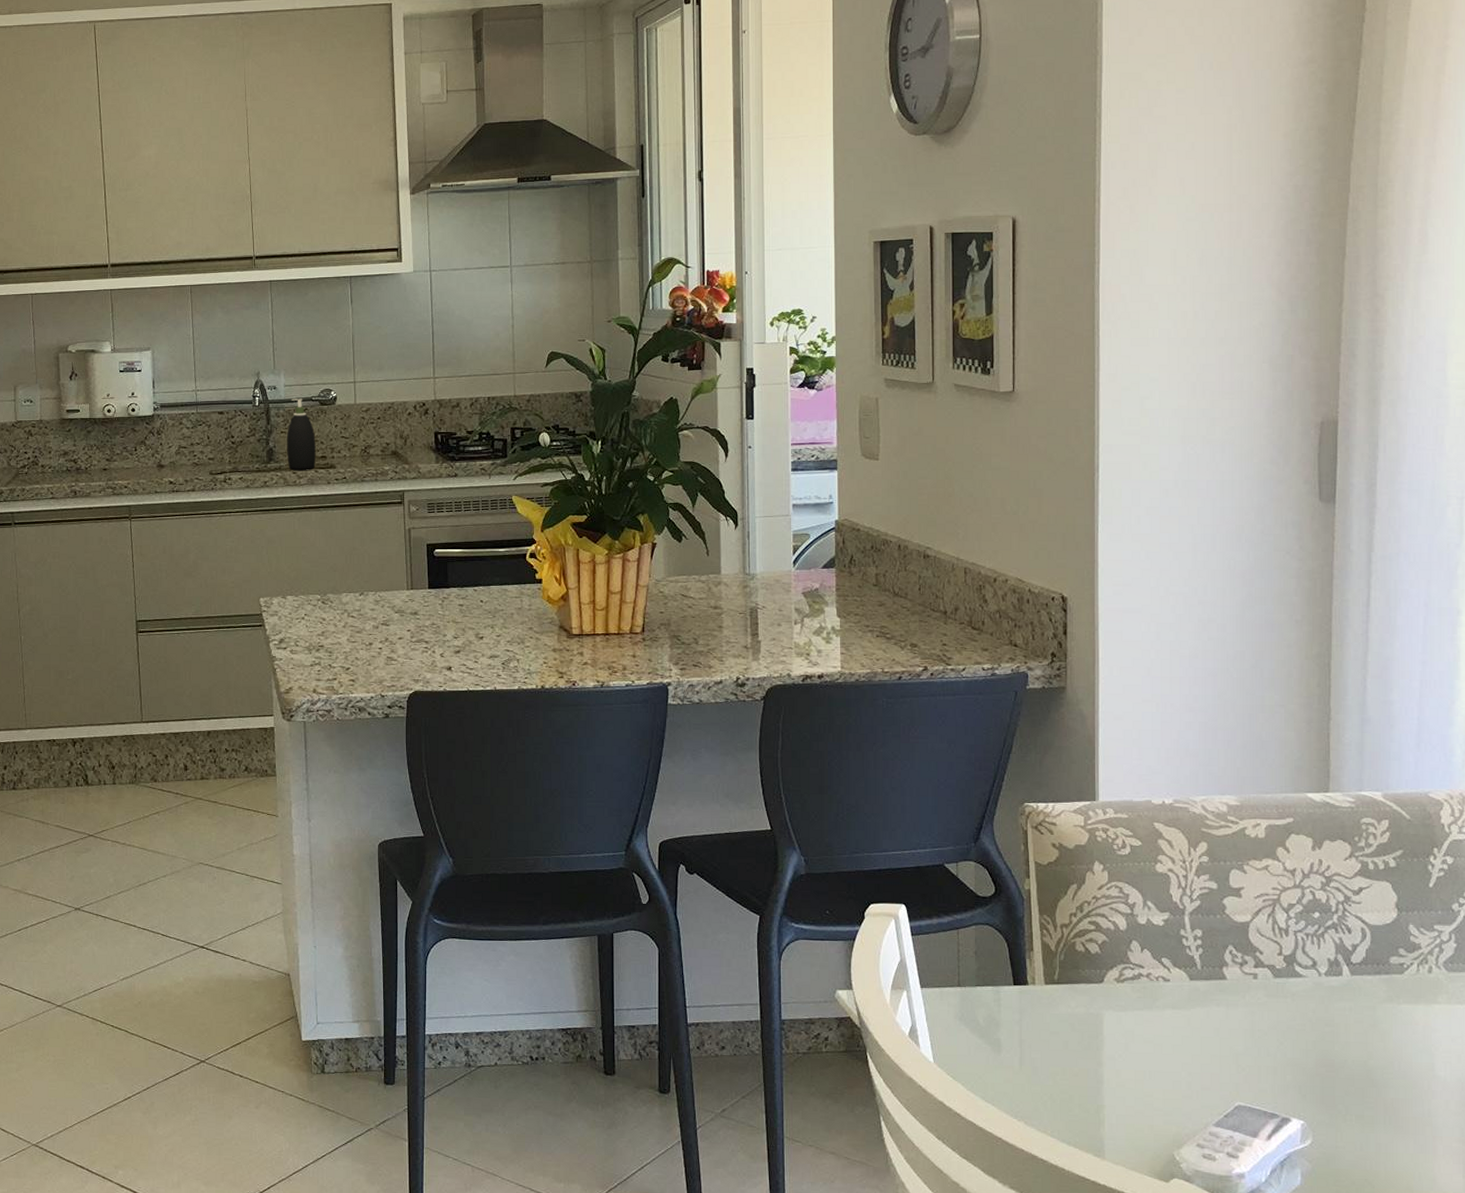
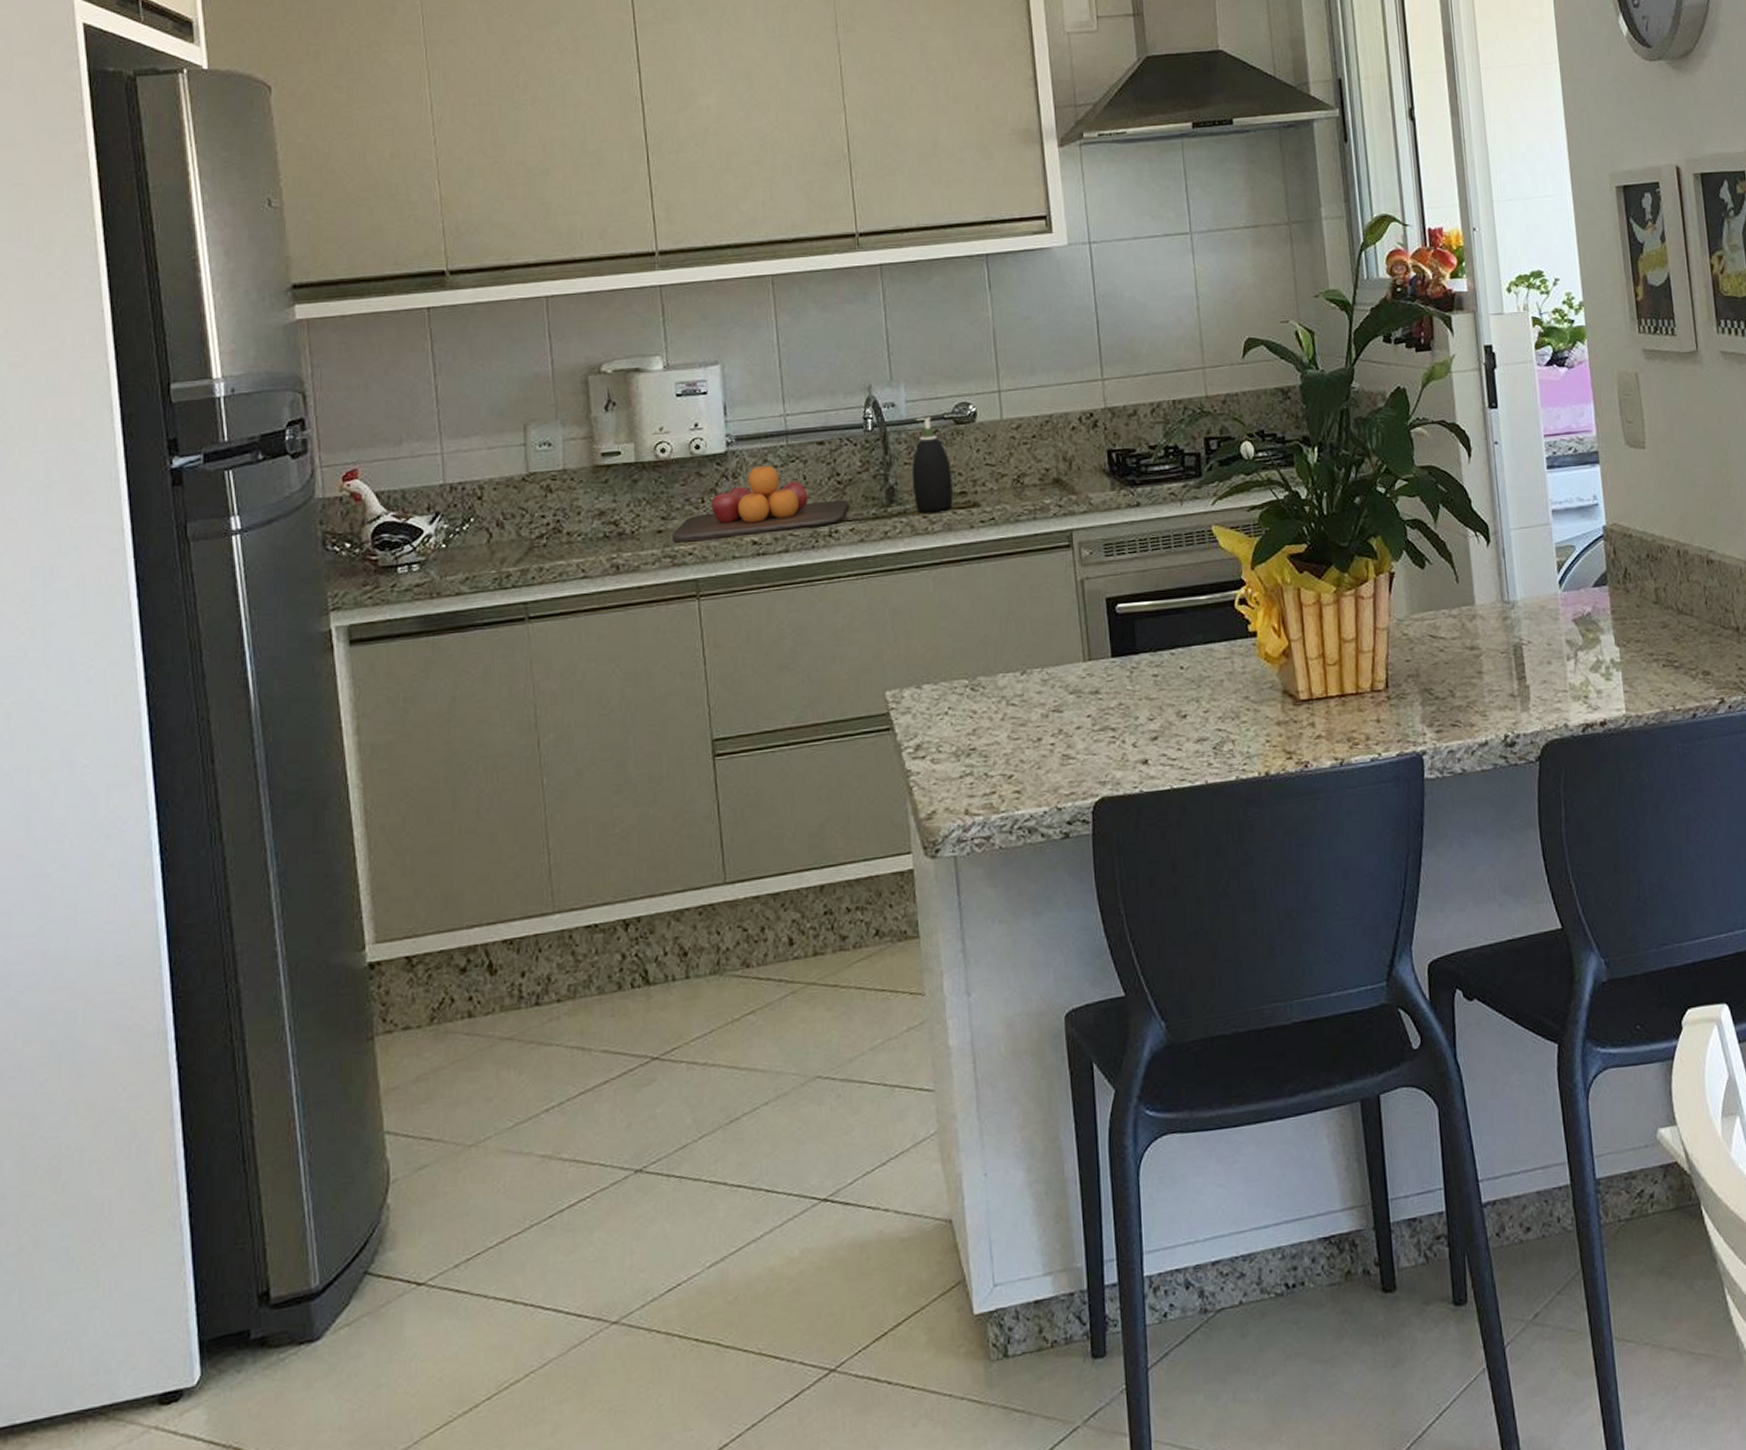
chopping board: none [114,427,240,478] -> present [672,466,849,543]

